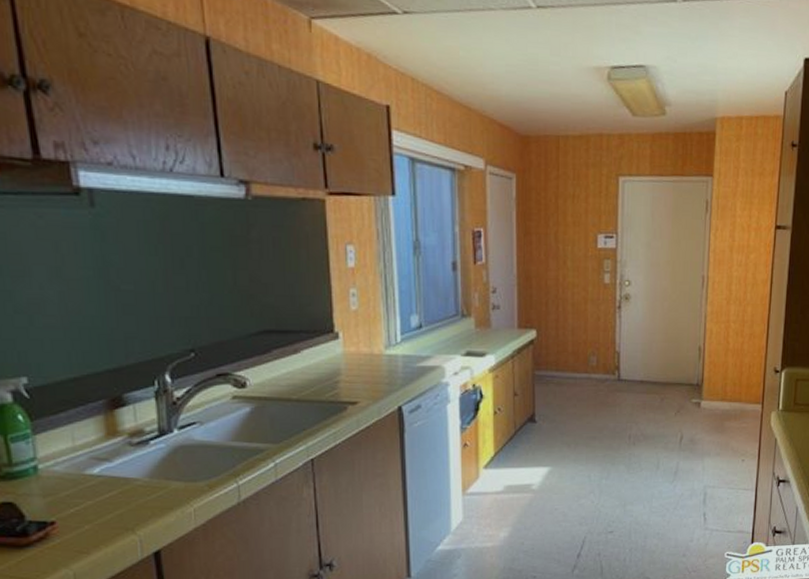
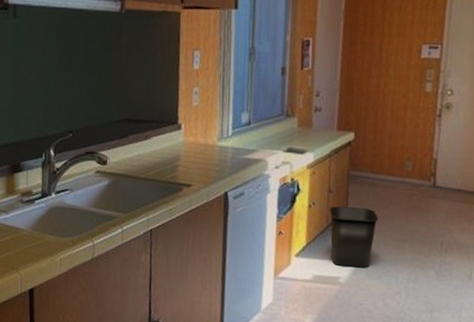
waste bin: none [516,408,567,473] -> present [329,206,379,268]

